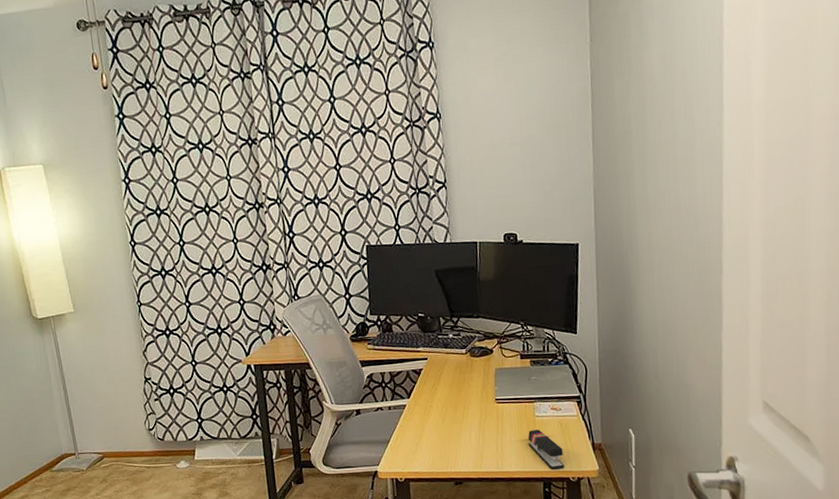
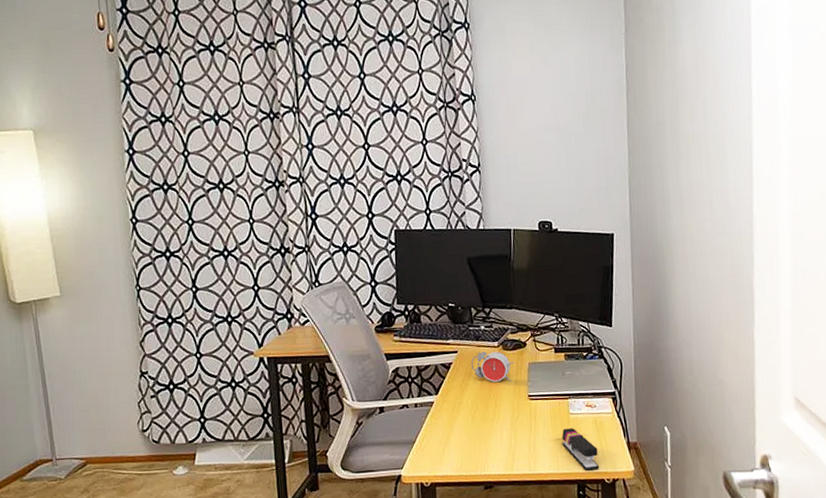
alarm clock: none [440,358,481,387] -> present [470,351,514,382]

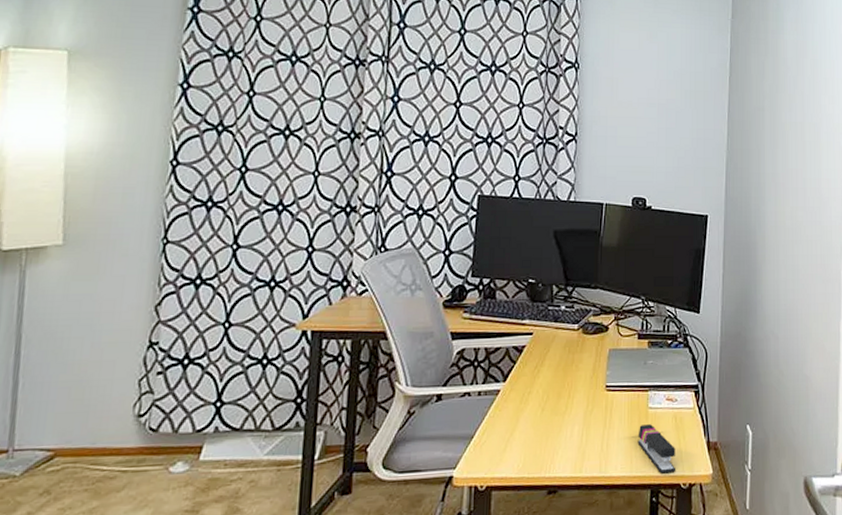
alarm clock: present [470,351,514,382] -> none [546,334,593,370]

